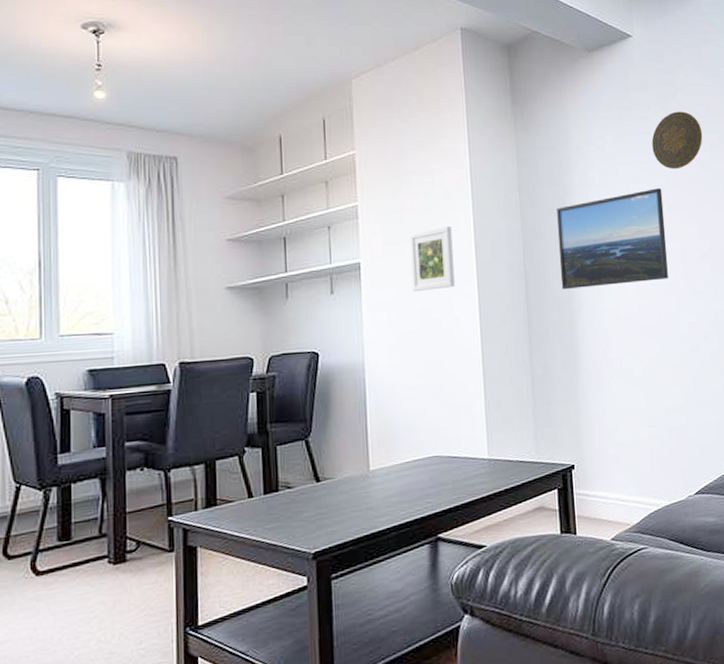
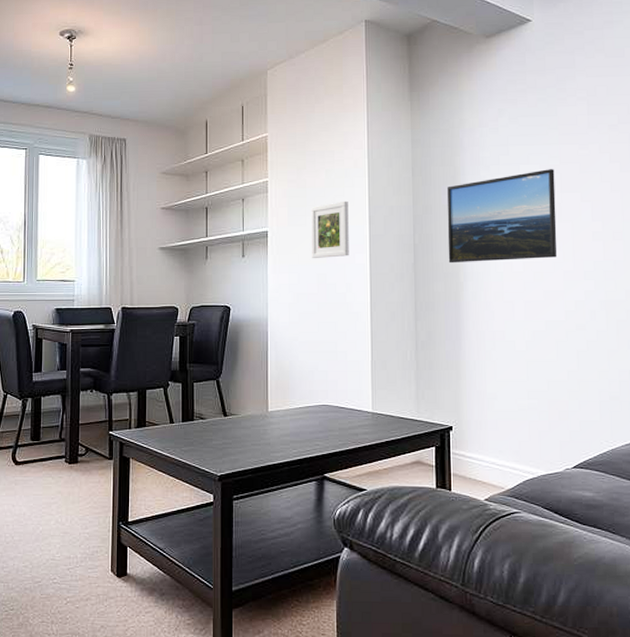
decorative plate: present [652,111,703,170] -> none [546,93,601,151]

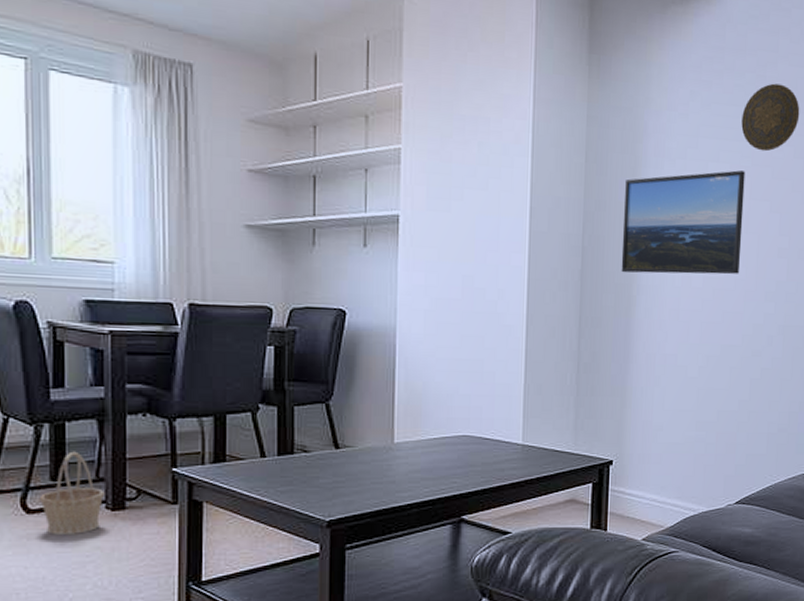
basket: none [23,418,65,481] -> present [39,451,105,535]
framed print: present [310,200,349,258] -> none [456,184,505,256]
decorative plate: none [546,93,601,151] -> present [741,83,800,152]

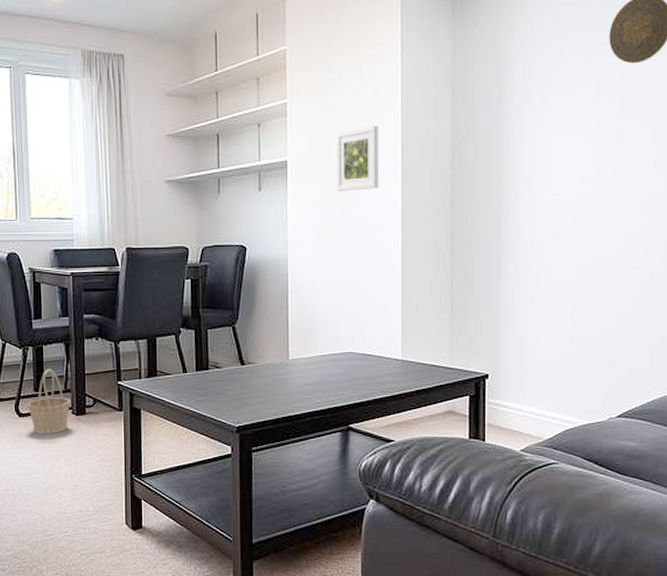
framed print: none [456,184,505,256] -> present [335,125,379,191]
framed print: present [621,170,746,275] -> none [490,86,615,196]

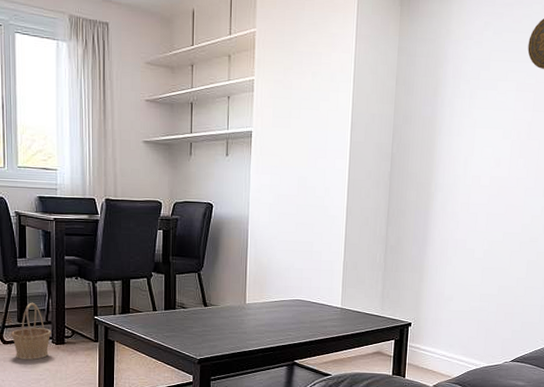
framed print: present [335,125,379,191] -> none [294,105,332,162]

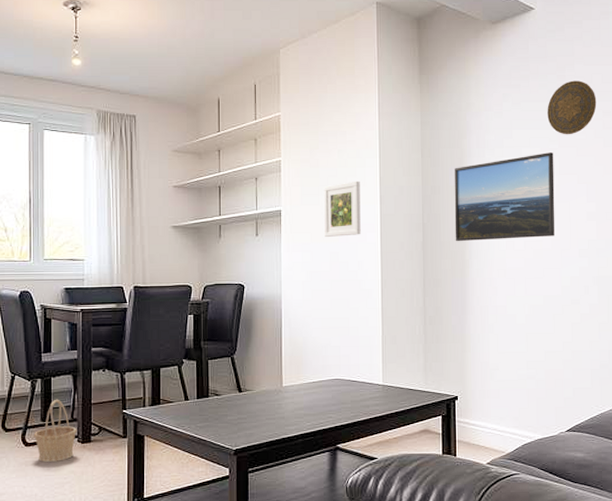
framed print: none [294,105,332,162] -> present [323,180,361,237]
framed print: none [422,87,530,175] -> present [454,152,555,242]

